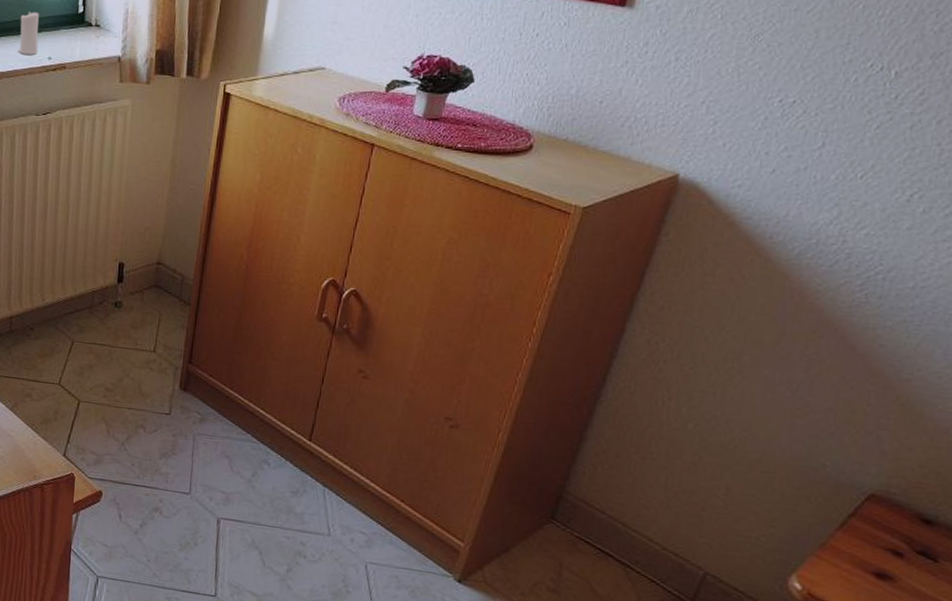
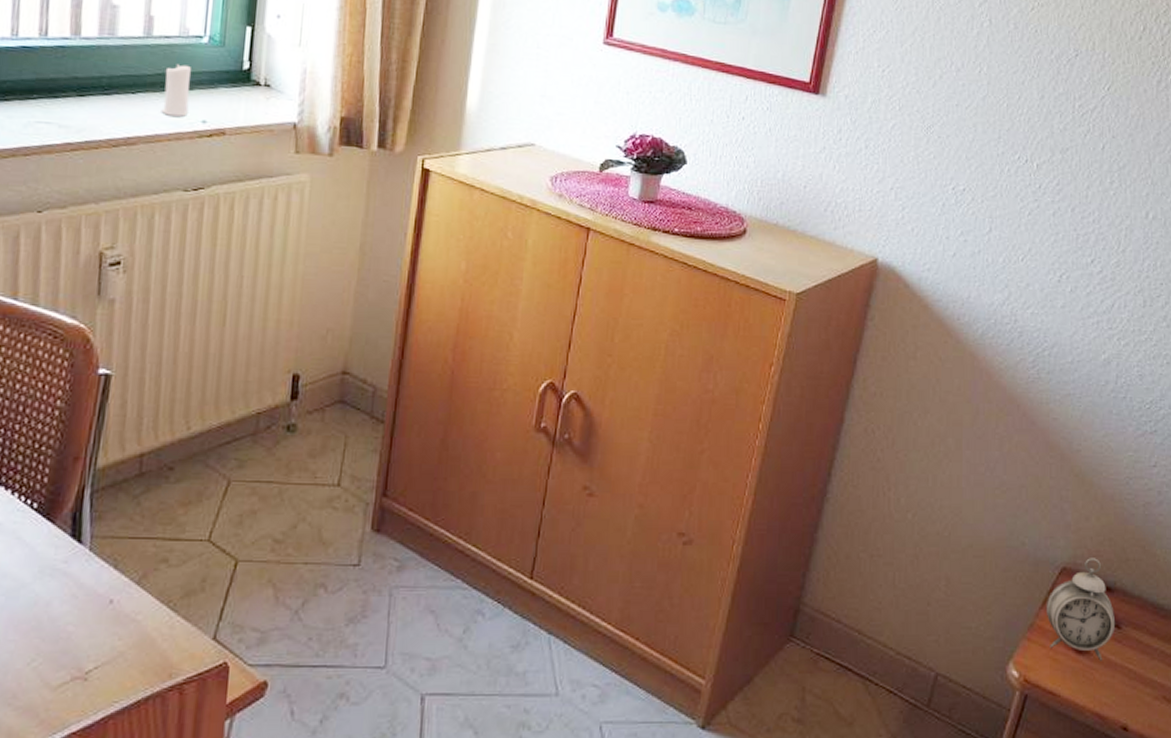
alarm clock: none [843,488,932,590] -> present [1046,558,1115,661]

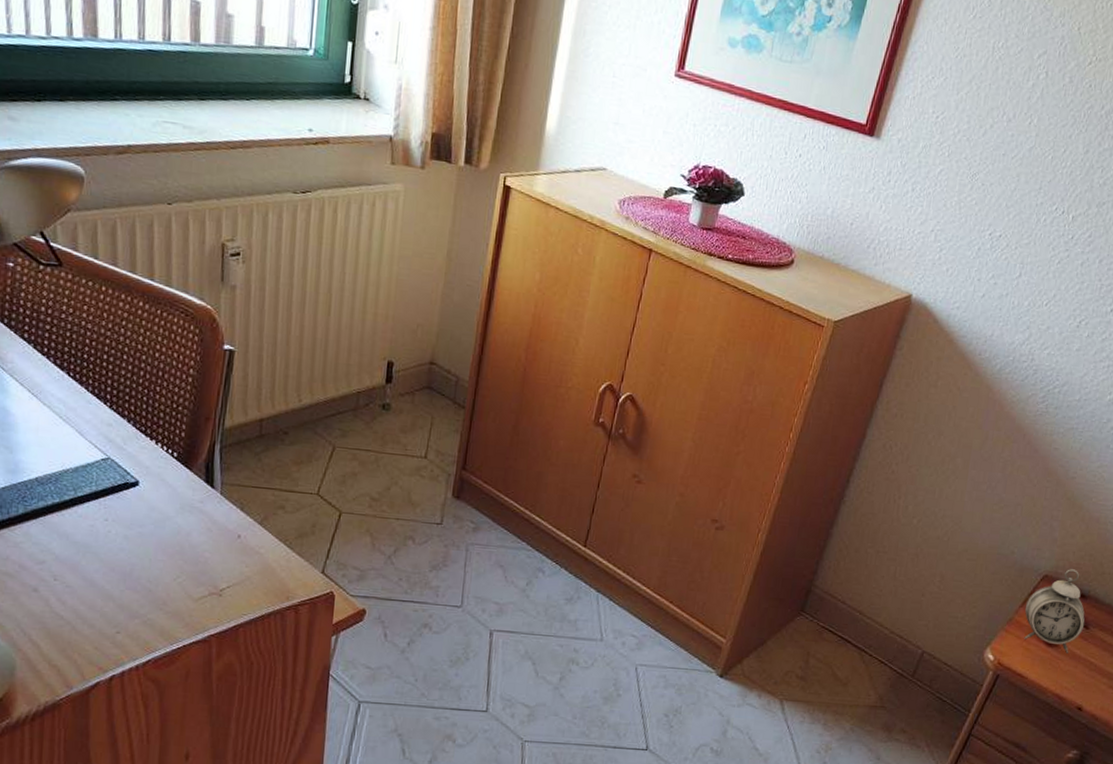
candle: present [161,64,192,117] -> none [272,74,299,124]

